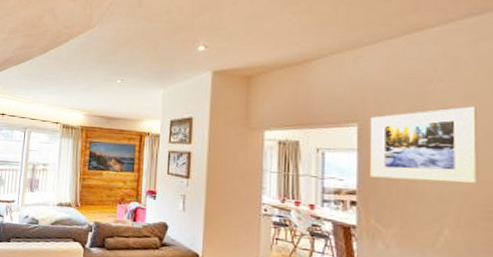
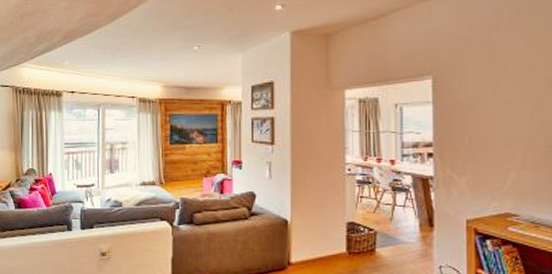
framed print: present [369,106,478,183] -> none [443,52,540,128]

